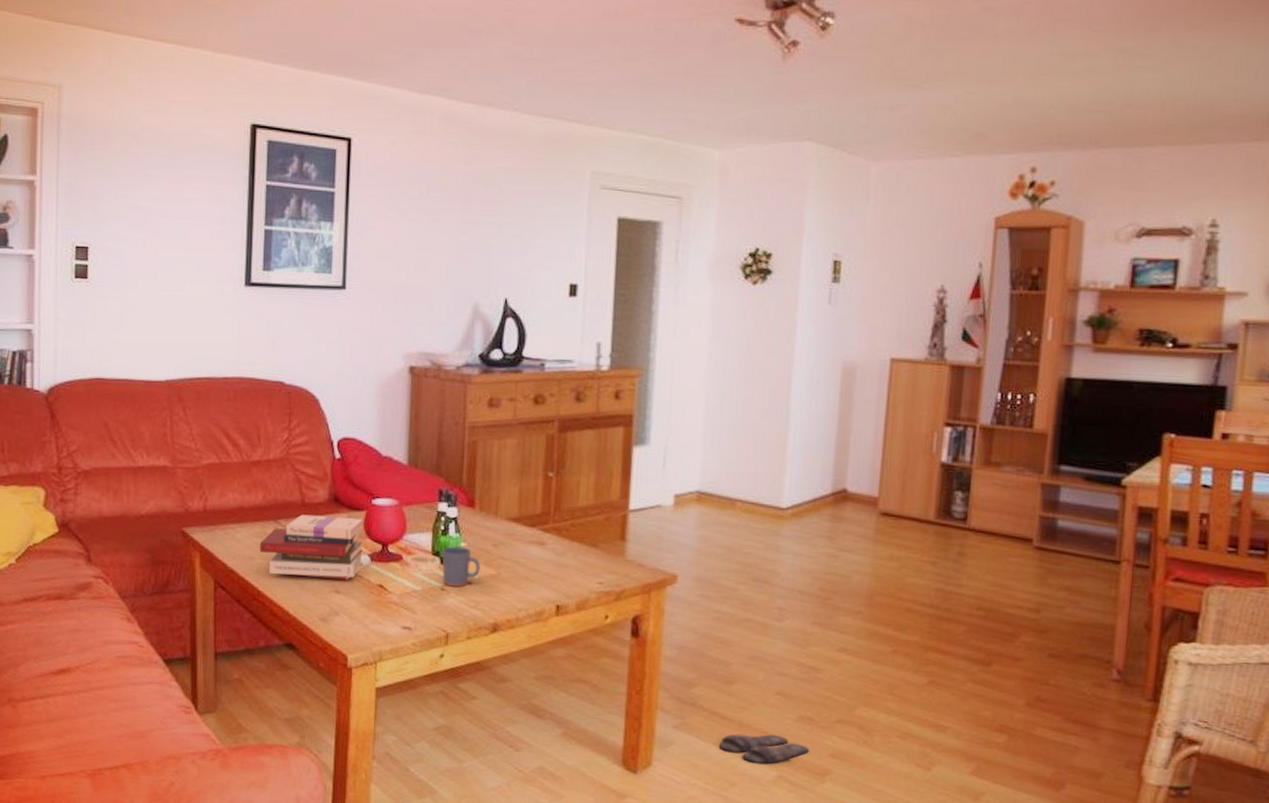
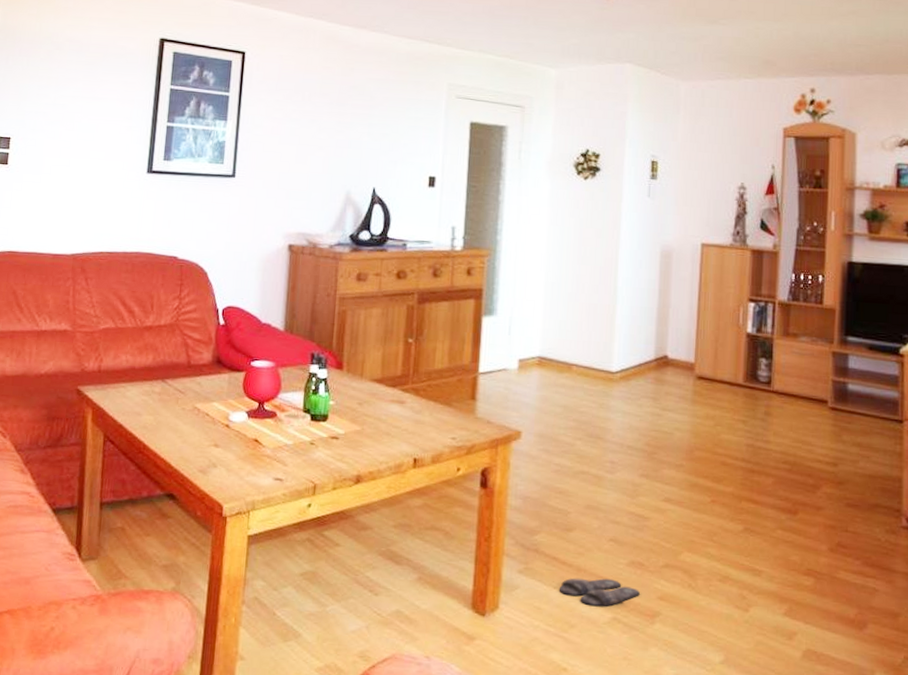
books: present [259,514,365,581] -> none [147,374,243,436]
mug: present [442,546,481,587] -> none [312,404,347,442]

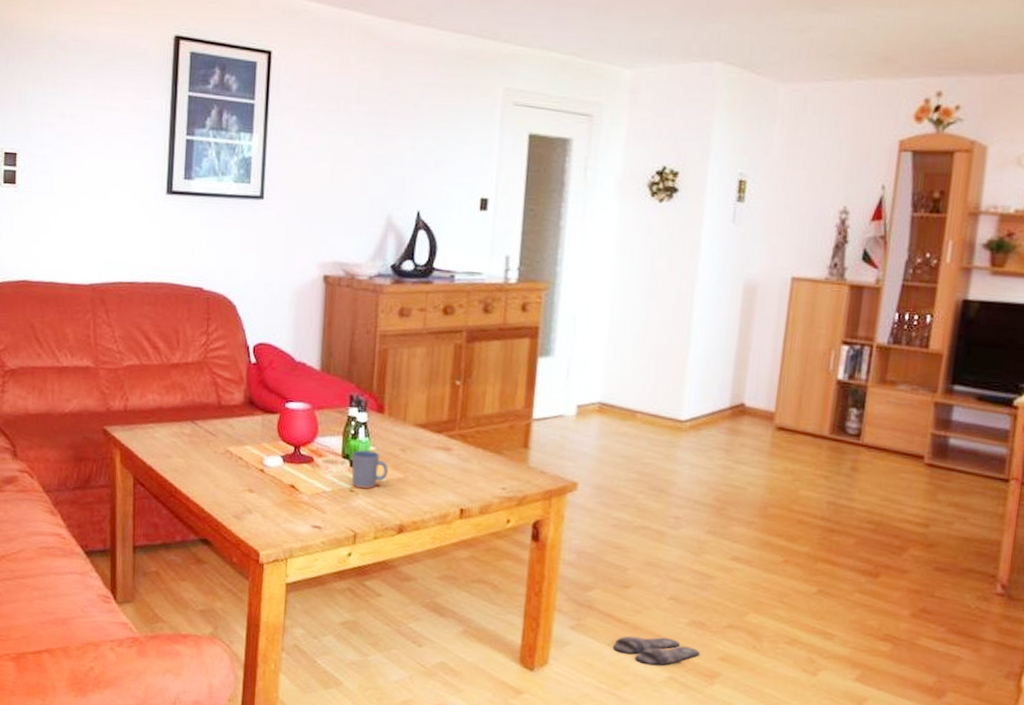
mug: none [312,404,347,442] -> present [351,450,389,489]

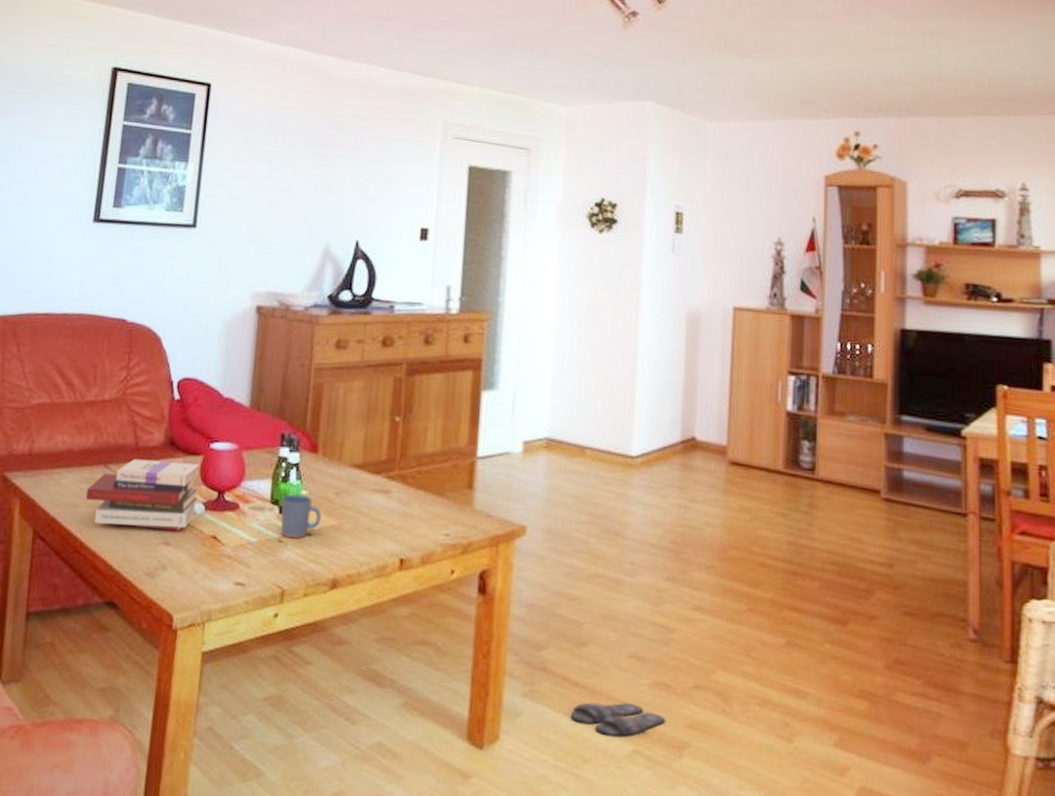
books: none [177,416,278,481] -> present [85,459,201,532]

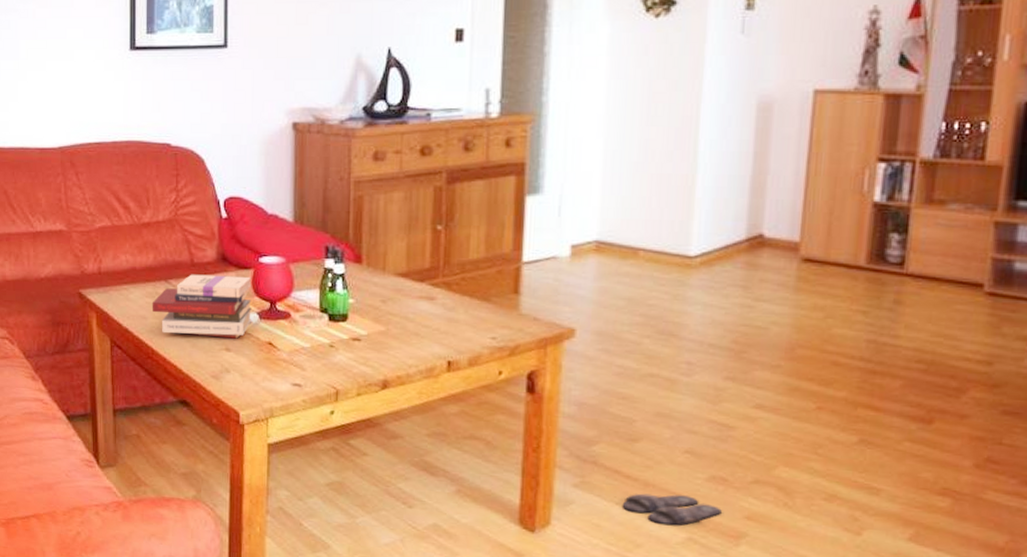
mug: present [280,494,322,539] -> none [330,303,369,344]

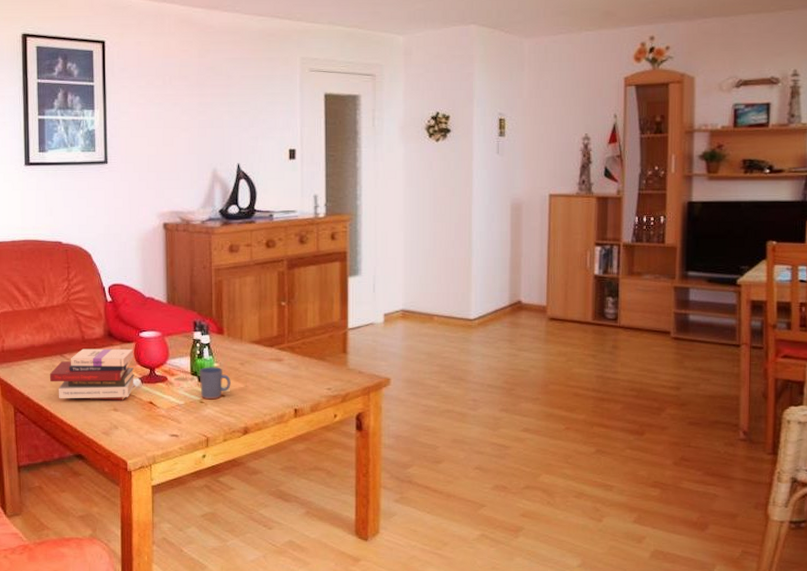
mug: none [330,303,369,344] -> present [199,367,231,400]
slippers: present [623,493,722,526] -> none [433,502,504,526]

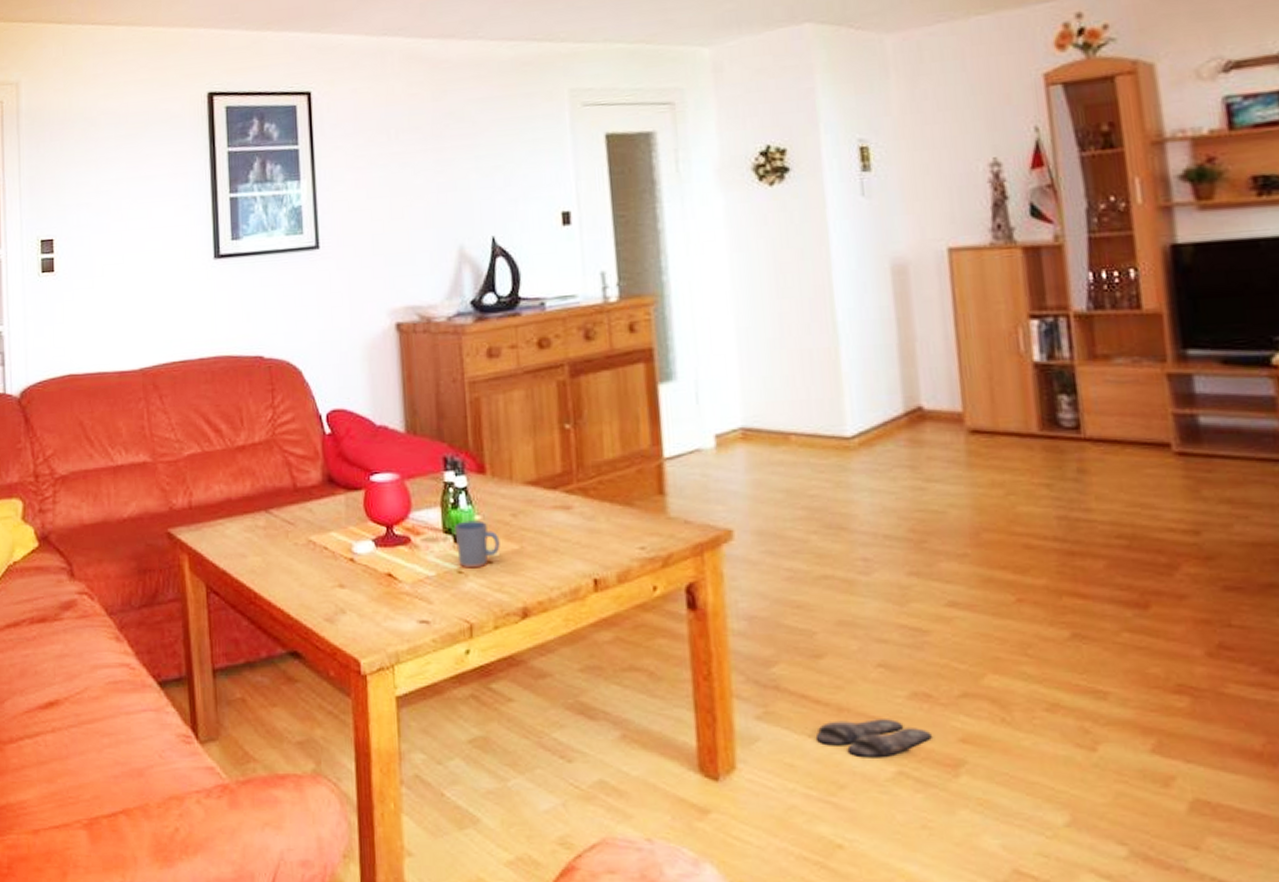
books: present [49,349,137,400] -> none [251,498,369,573]
slippers: none [433,502,504,526] -> present [817,719,932,758]

